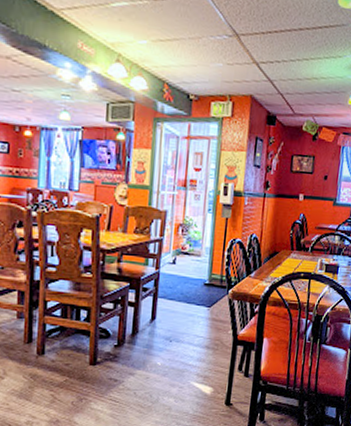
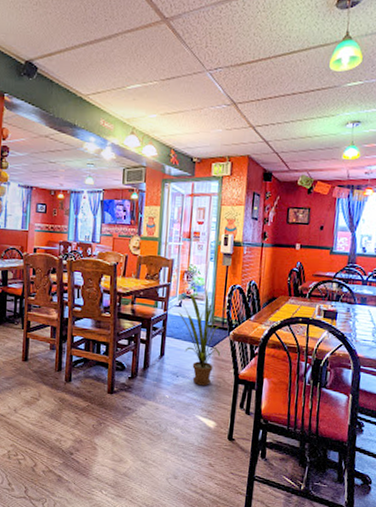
house plant: none [172,243,226,350] -> present [178,288,227,386]

